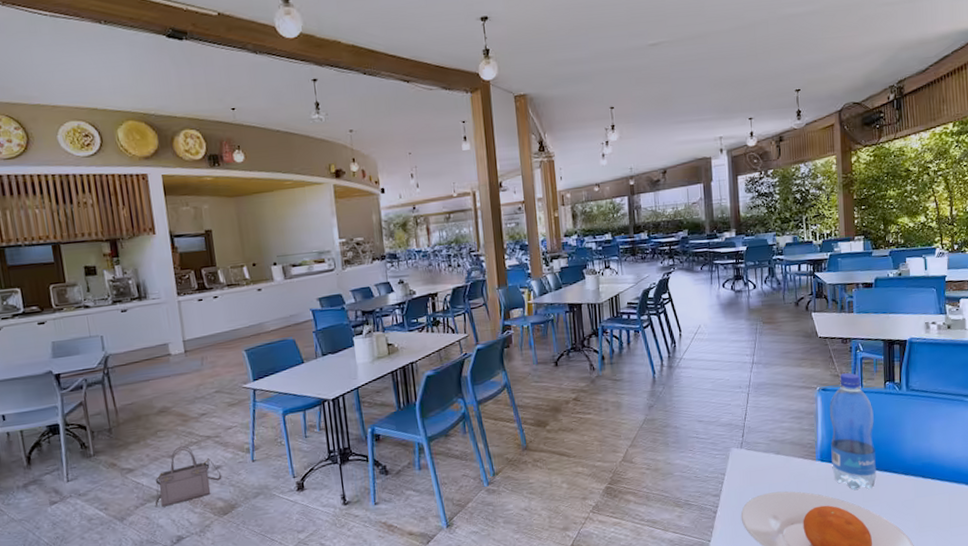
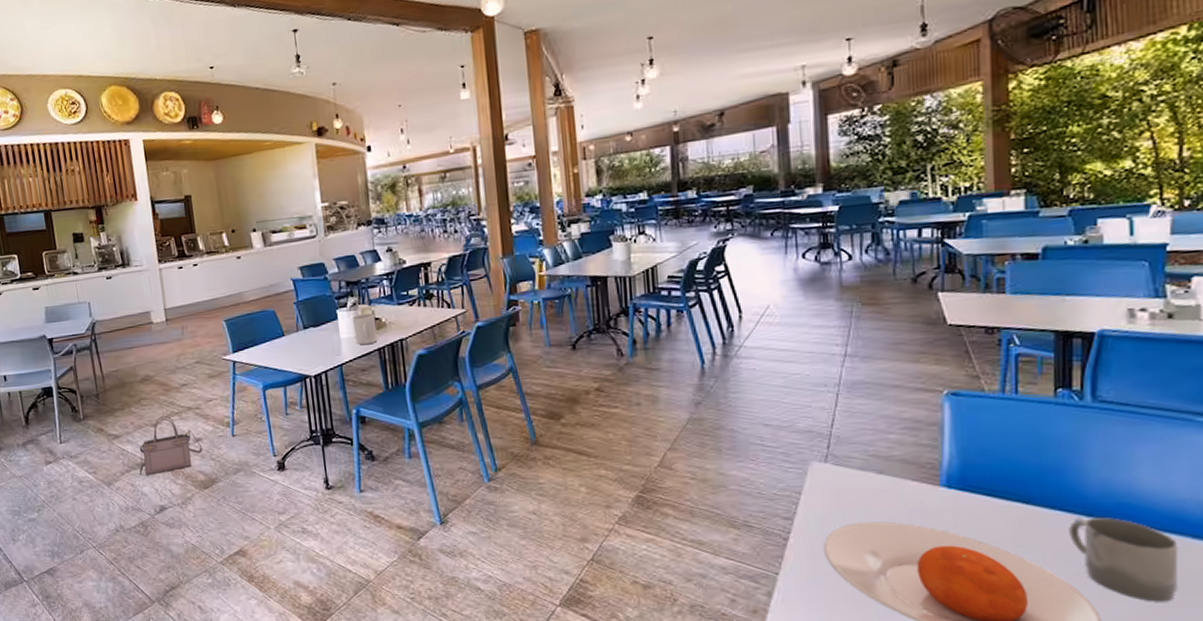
cup: none [367,339,391,369] -> present [352,313,378,346]
bottle: present [830,373,877,490] -> none [963,373,1037,530]
cup: none [894,474,958,533] -> present [1067,517,1179,602]

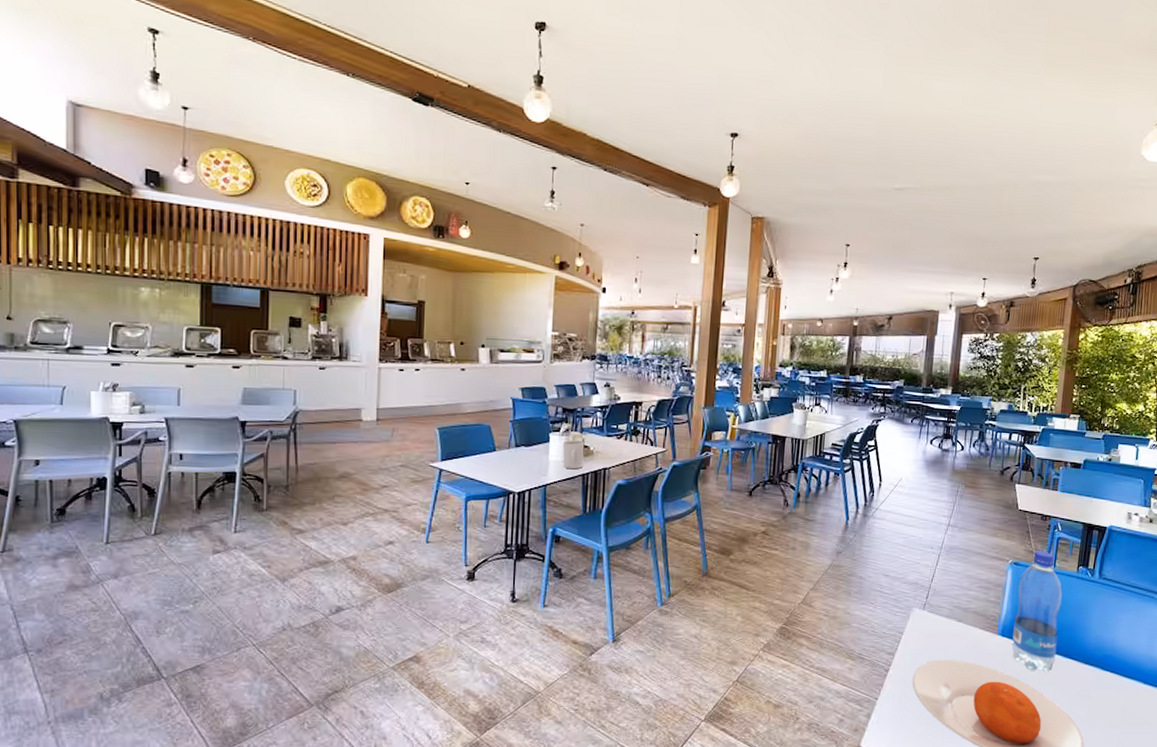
handbag: present [139,415,203,475] -> none [320,514,393,574]
bottle: none [963,373,1037,530] -> present [1011,551,1063,672]
cup: present [1067,517,1179,602] -> none [1072,665,1135,730]

